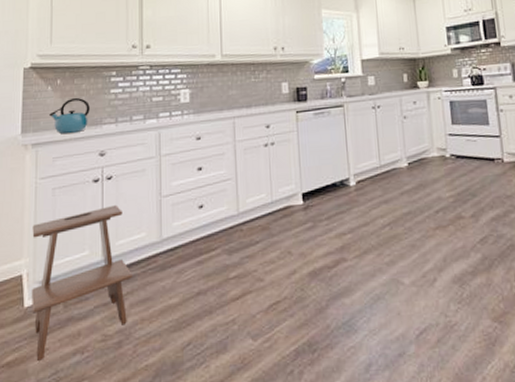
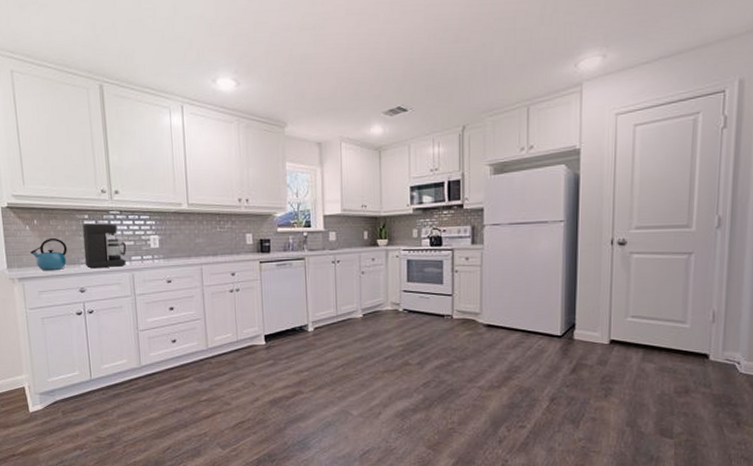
step stool: present [31,204,132,361] -> none [28,335,118,452]
coffee maker: none [108,79,154,129] -> present [83,223,126,269]

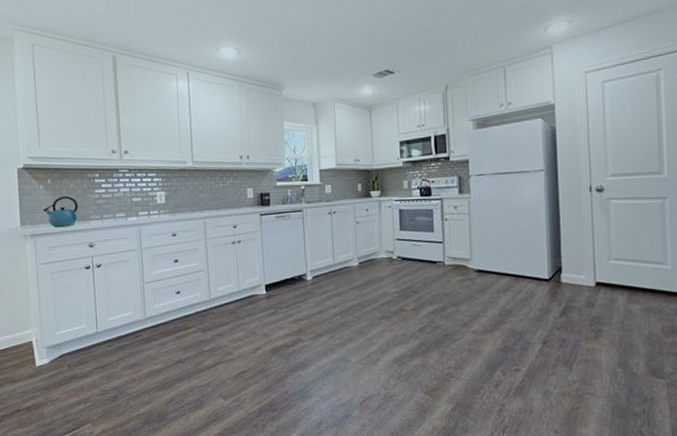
coffee maker: present [83,223,126,269] -> none [93,181,134,224]

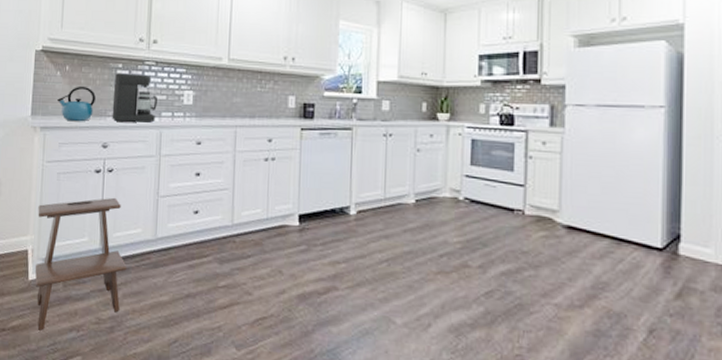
step stool: none [37,288,123,407] -> present [35,197,127,331]
coffee maker: none [93,181,134,224] -> present [112,73,157,123]

